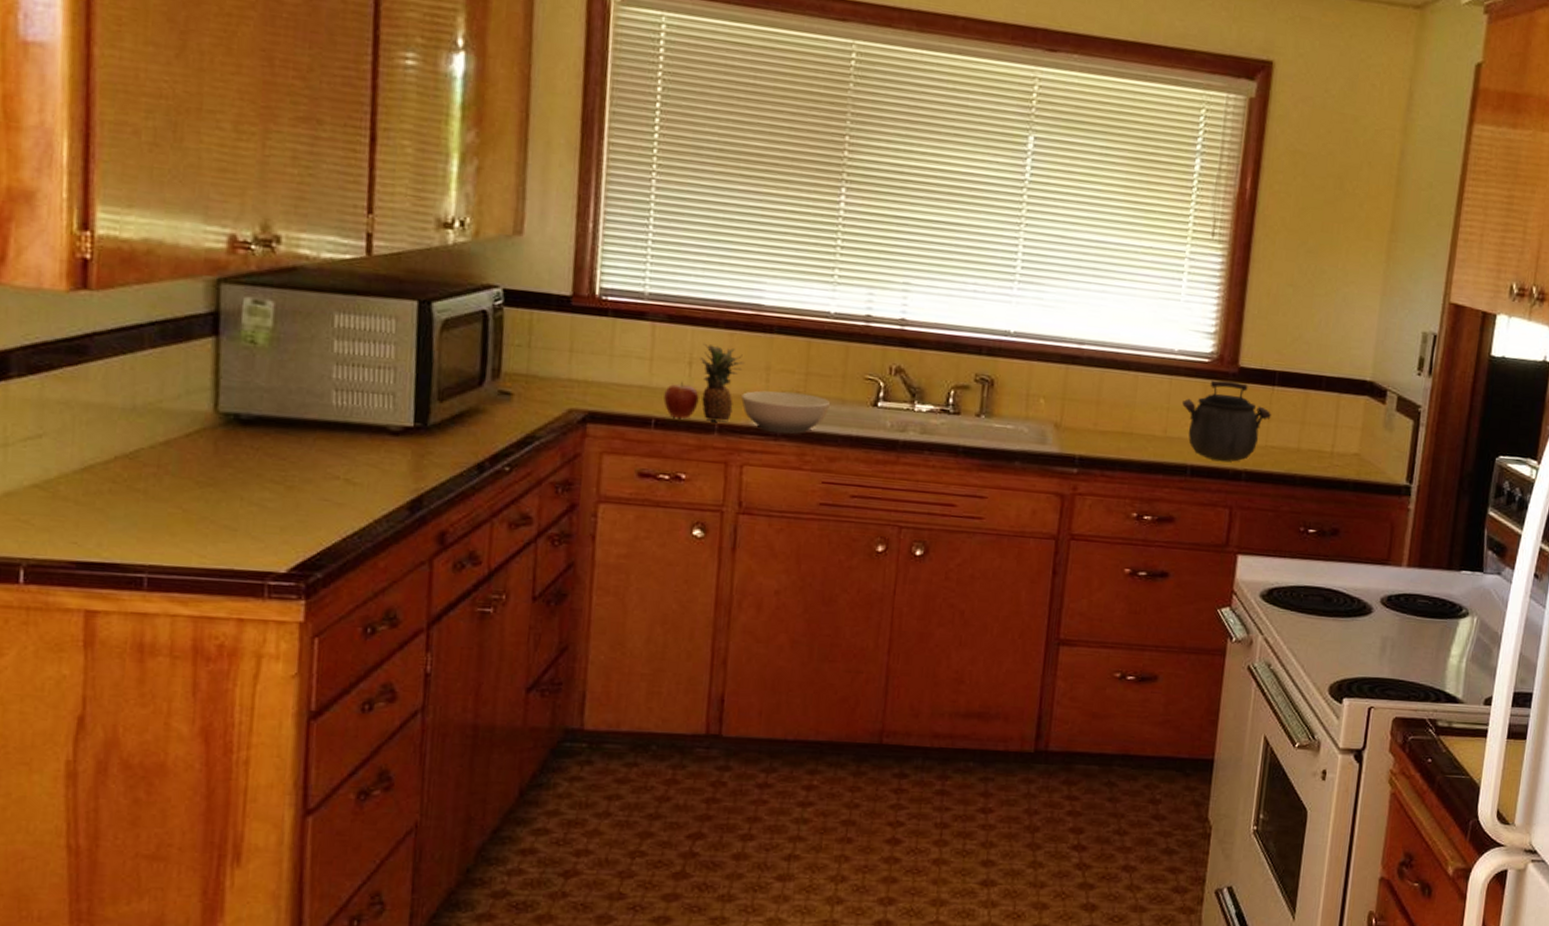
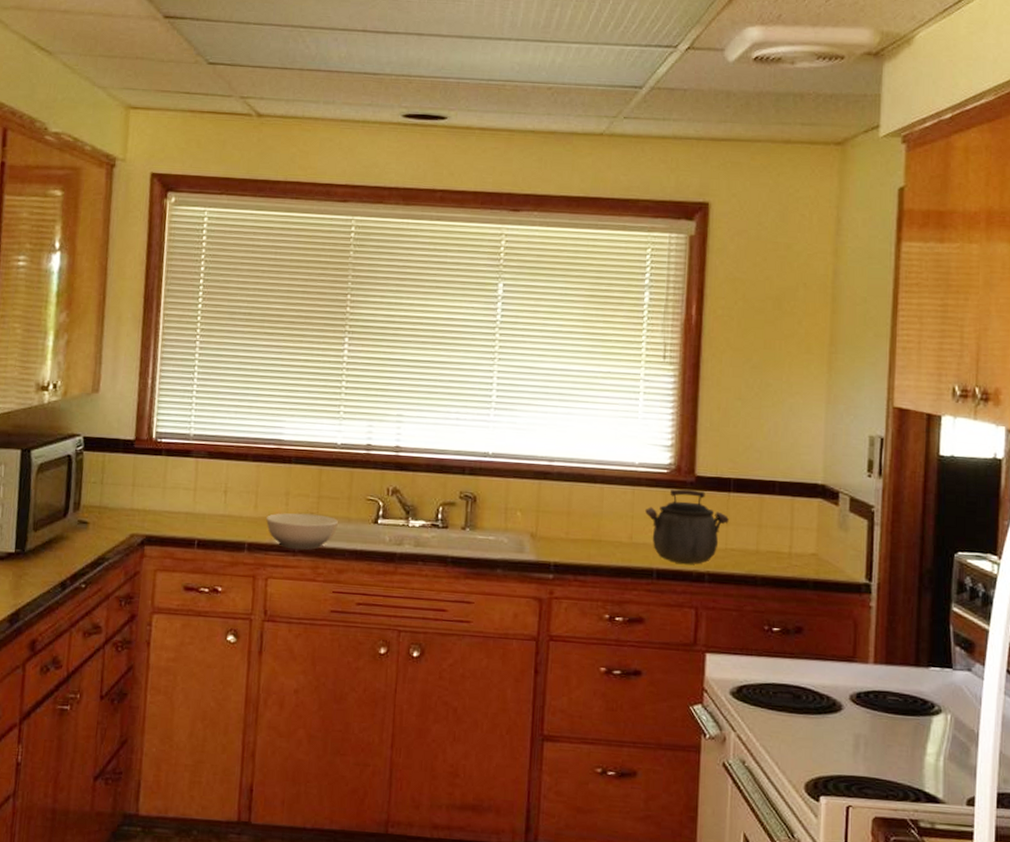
fruit: present [663,382,699,419] -> none [204,508,233,539]
fruit: present [699,342,745,423] -> none [233,474,269,542]

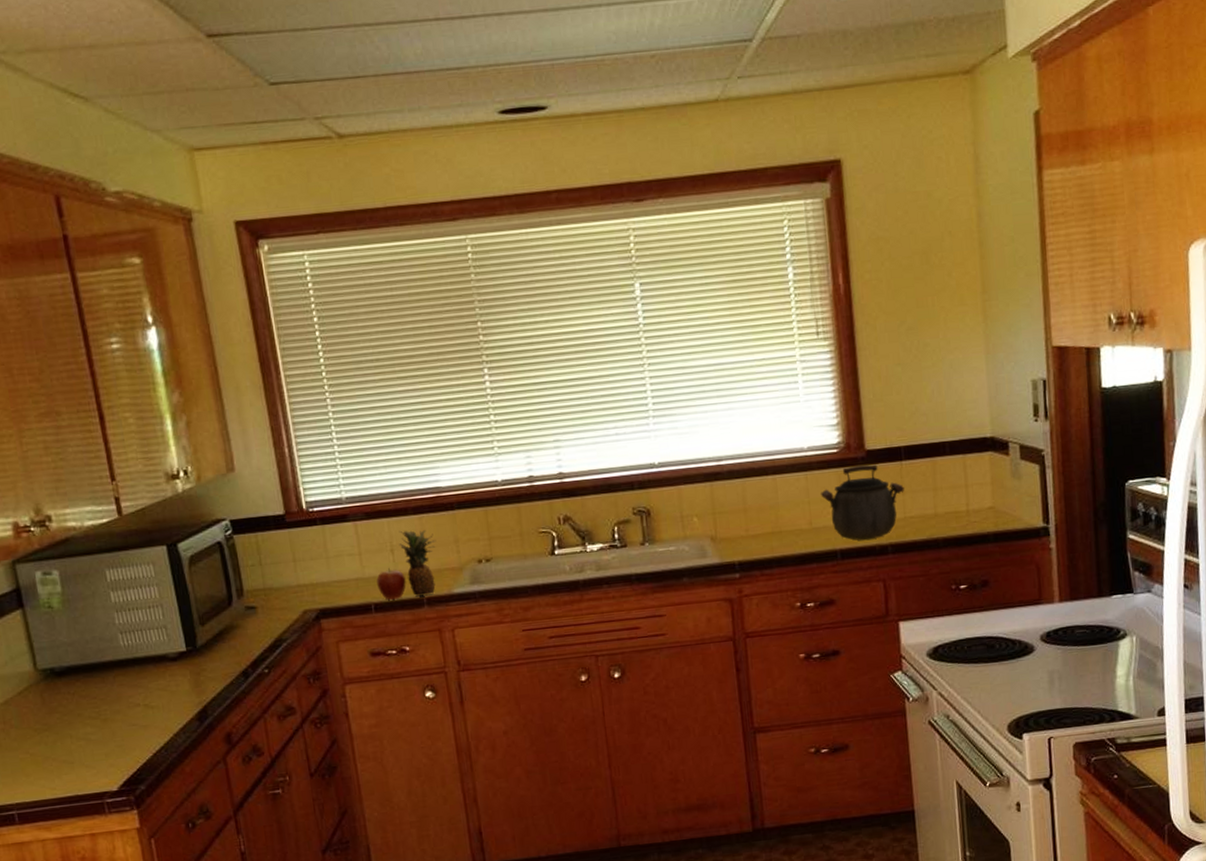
fruit: none [204,508,233,539] -> present [376,568,406,600]
fruit: none [233,474,269,542] -> present [398,530,437,597]
bowl: present [265,513,339,550] -> none [439,556,515,596]

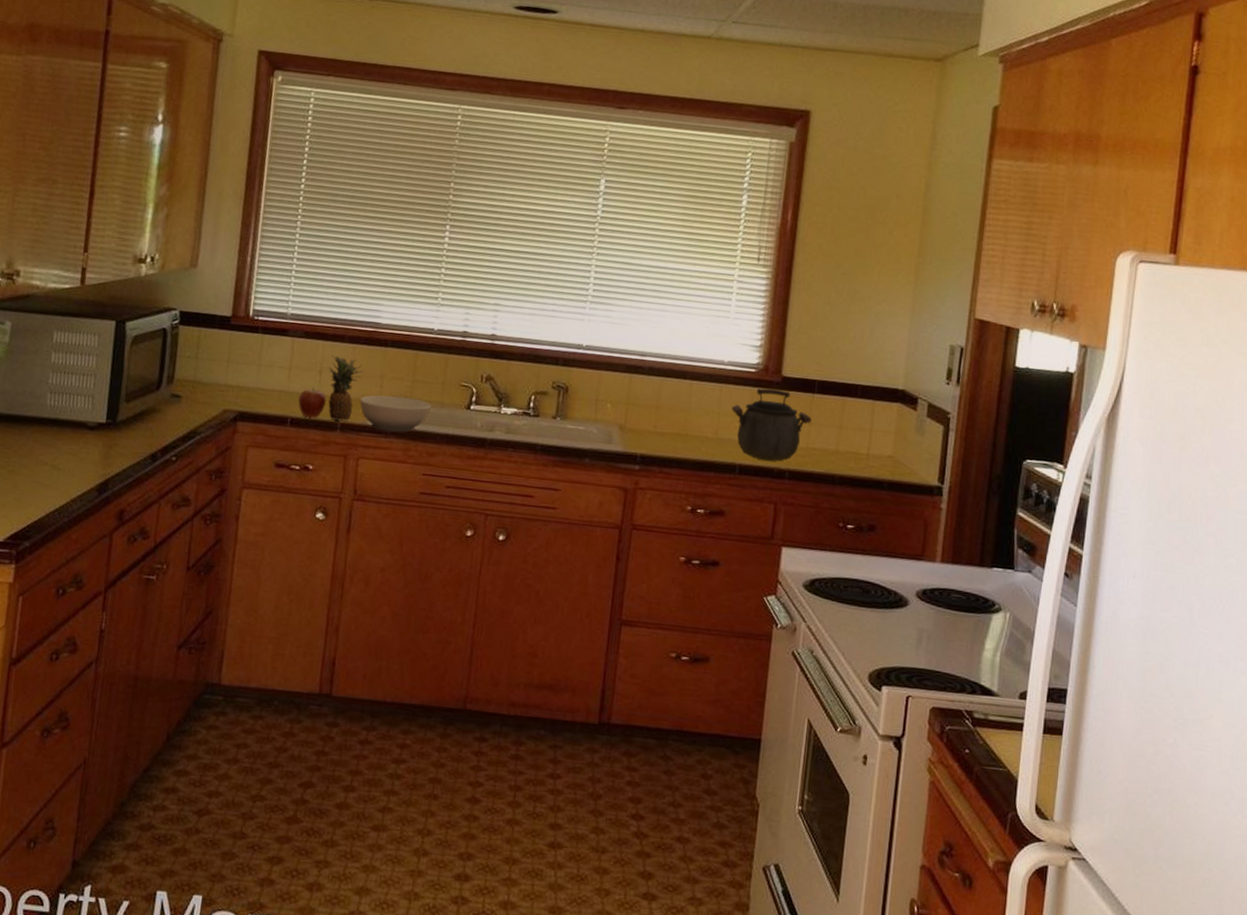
bowl: none [439,556,515,596] -> present [359,395,432,433]

